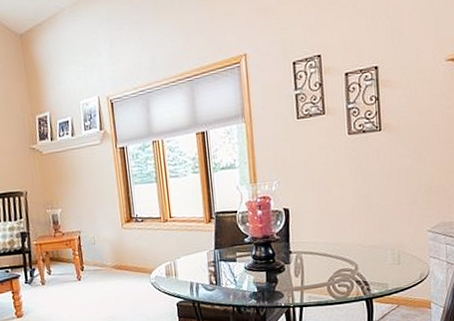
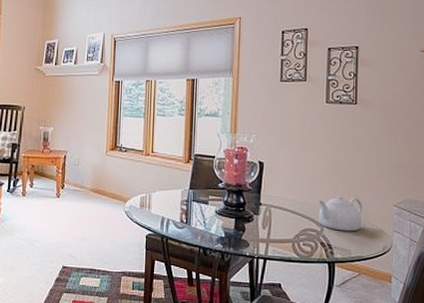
teapot: none [349,229,397,266] -> present [317,195,363,232]

